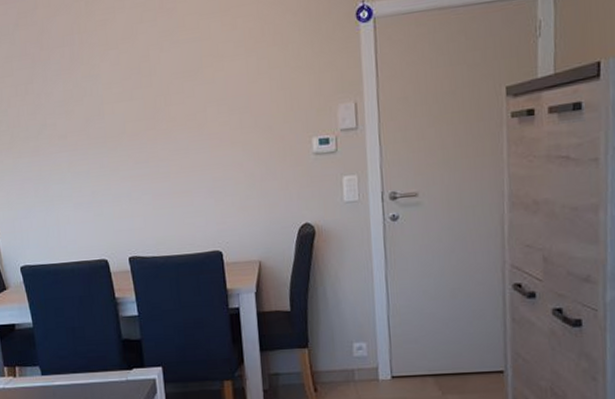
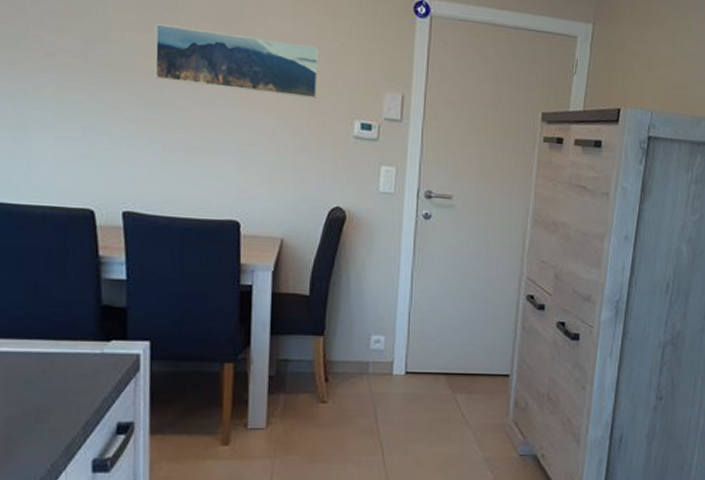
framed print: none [135,77,275,139] -> present [155,24,319,99]

